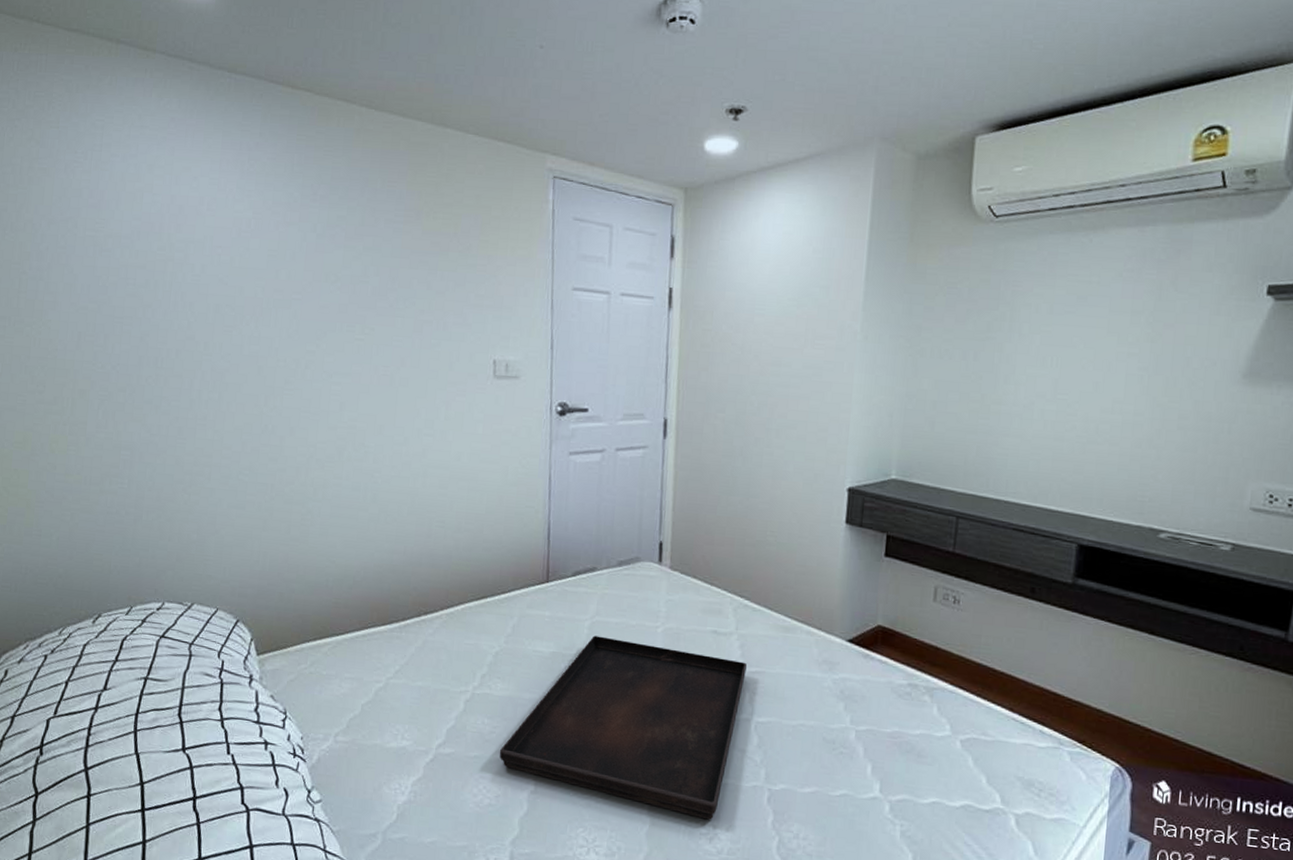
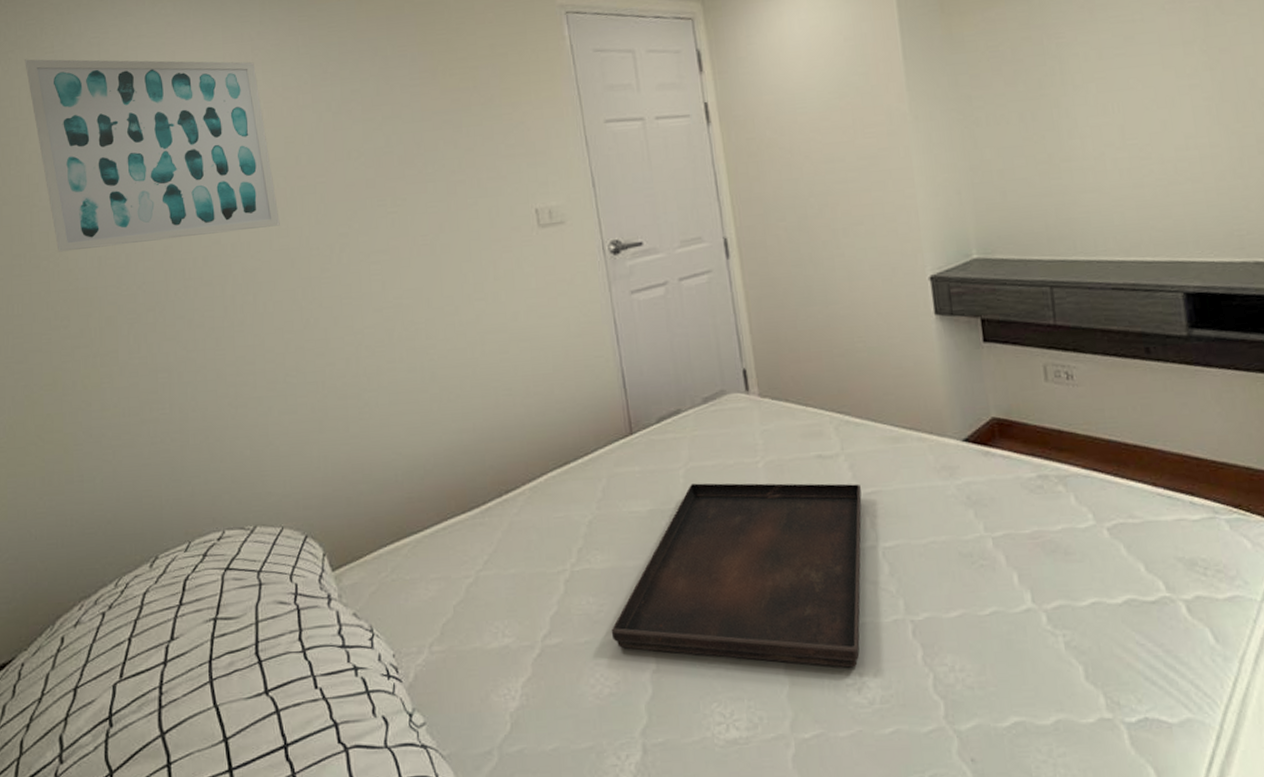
wall art: none [29,130,253,333] -> present [25,59,280,252]

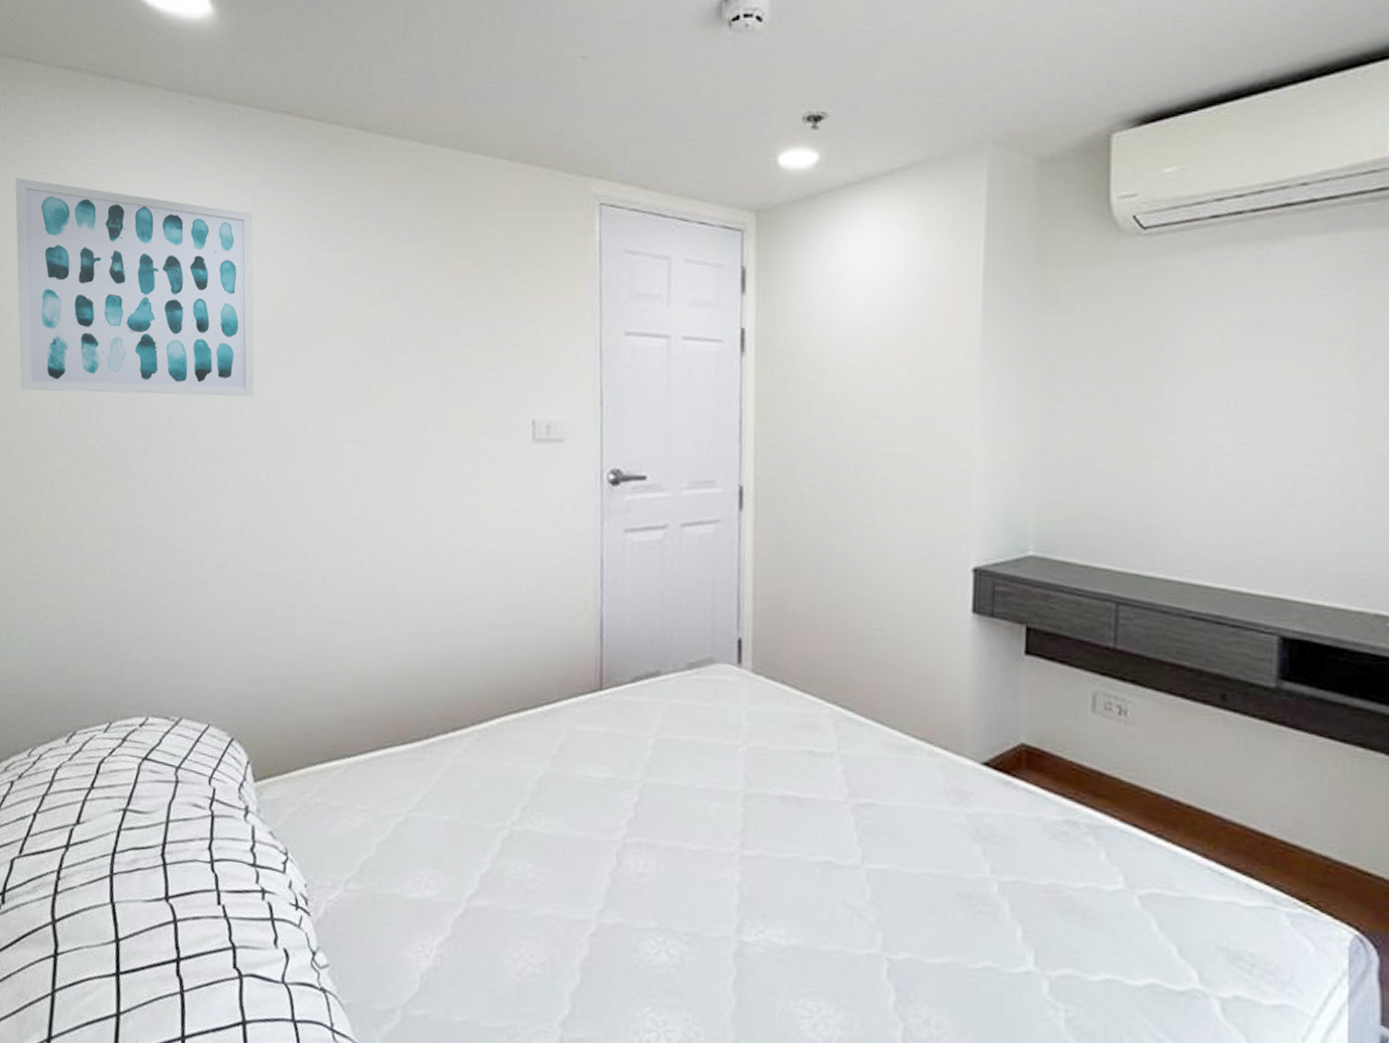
serving tray: present [611,483,862,668] -> none [544,757,853,999]

